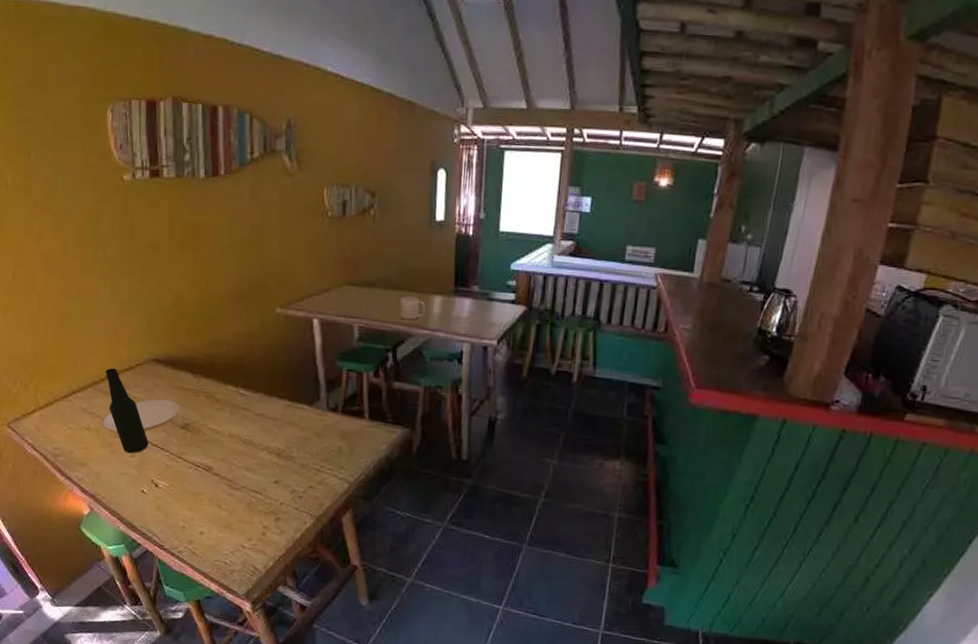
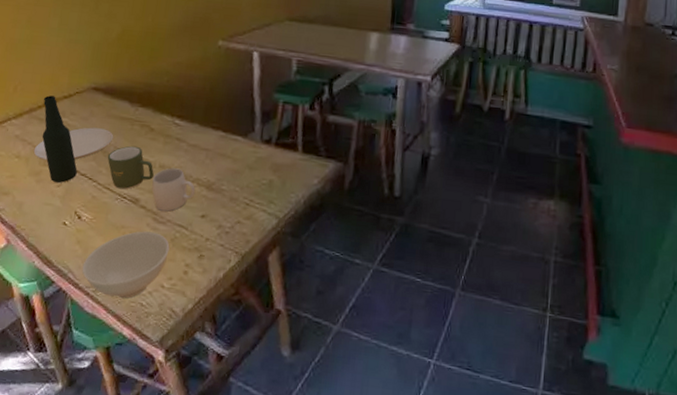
bowl: none [165,497,247,558] -> present [82,231,170,299]
mug: none [176,416,224,459] -> present [107,145,154,190]
mug: none [223,437,267,478] -> present [151,168,196,212]
mug: present [399,296,426,320] -> none [337,32,363,55]

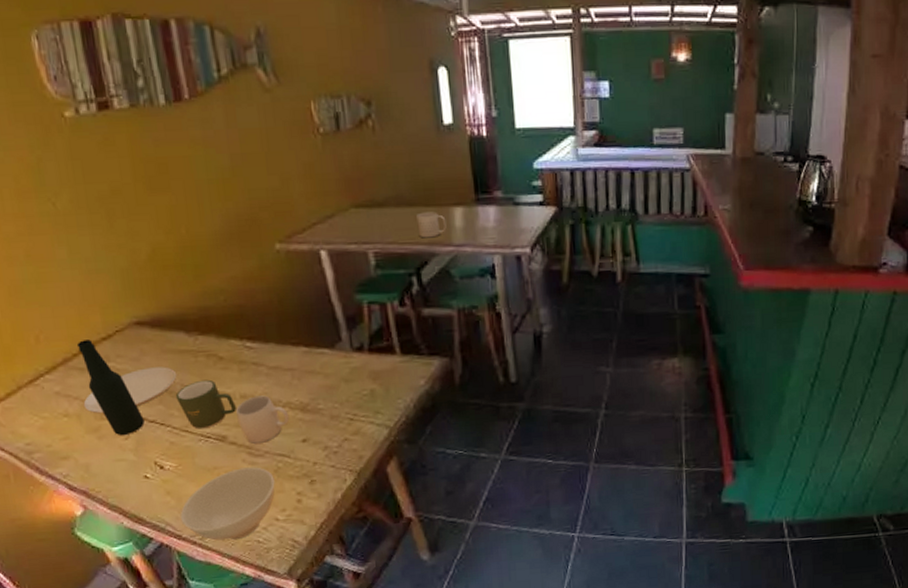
mug: none [337,32,363,55] -> present [416,211,447,238]

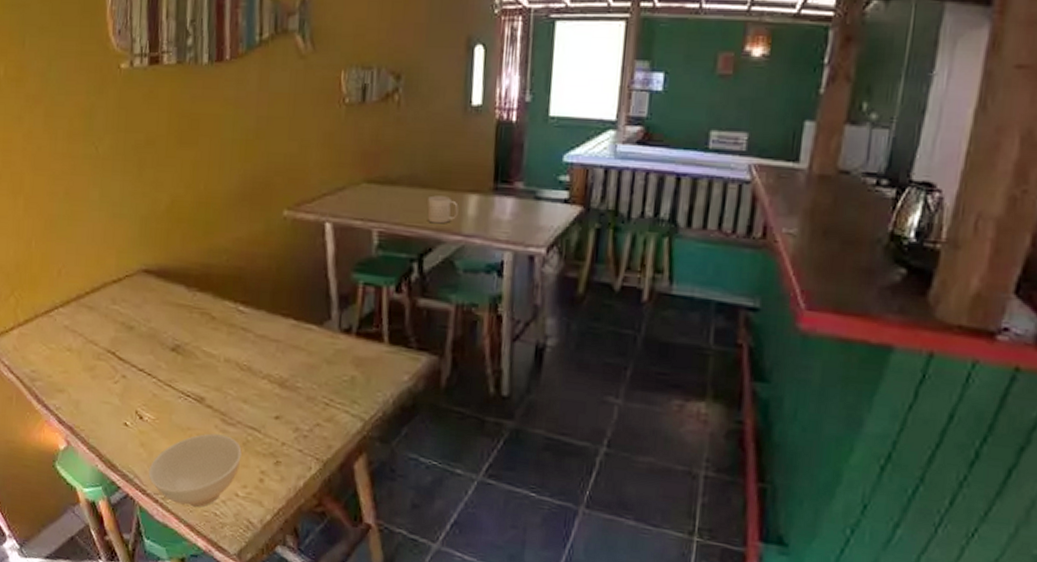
beer bottle: present [76,340,145,435] -> none [90,280,134,379]
plate: present [83,366,177,414] -> none [85,316,171,354]
mug: present [175,379,236,429] -> none [166,336,219,387]
mug: present [236,395,290,444] -> none [217,362,267,412]

